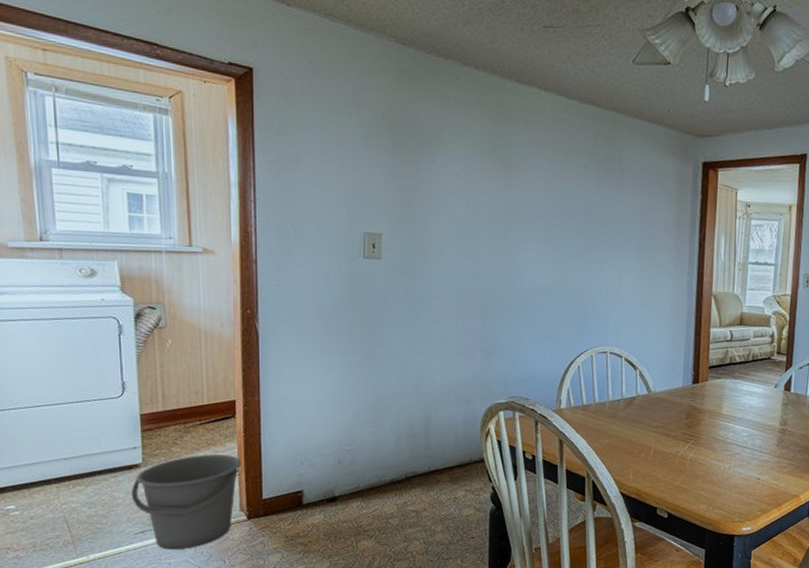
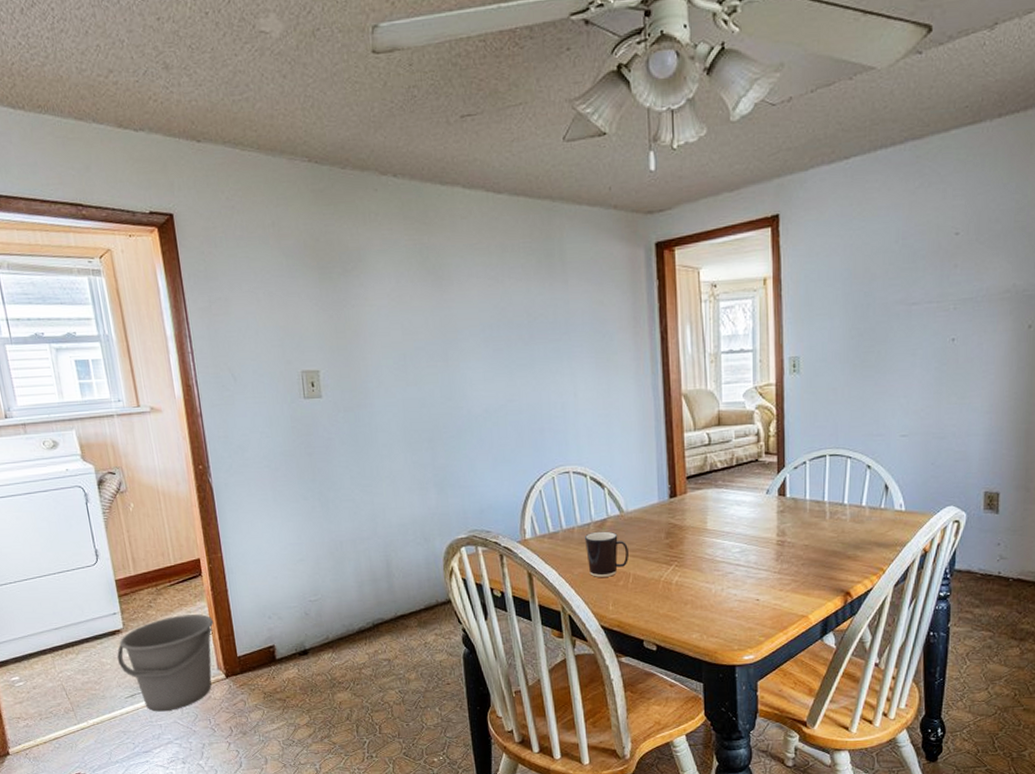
mug: none [613,407,653,449] -> present [584,531,630,577]

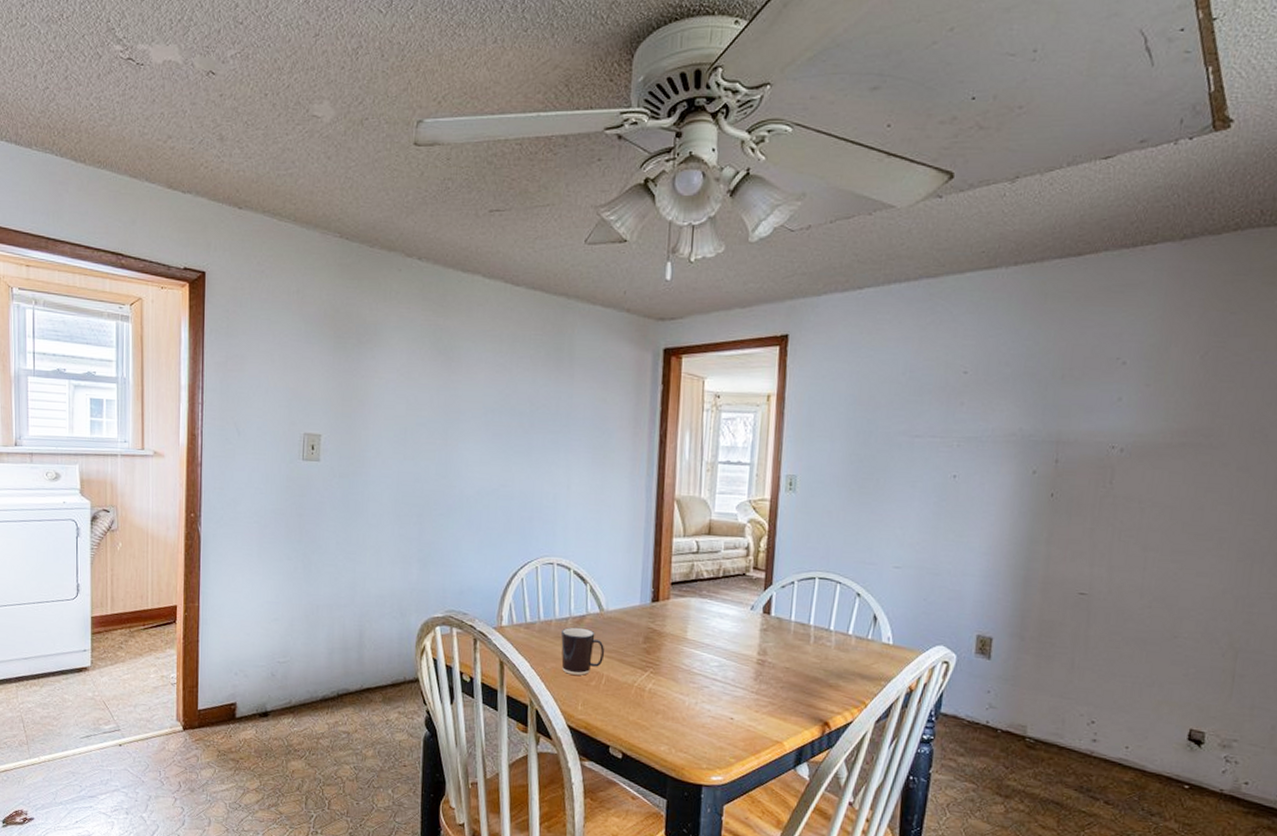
bucket: present [117,614,214,712] -> none [79,660,180,757]

